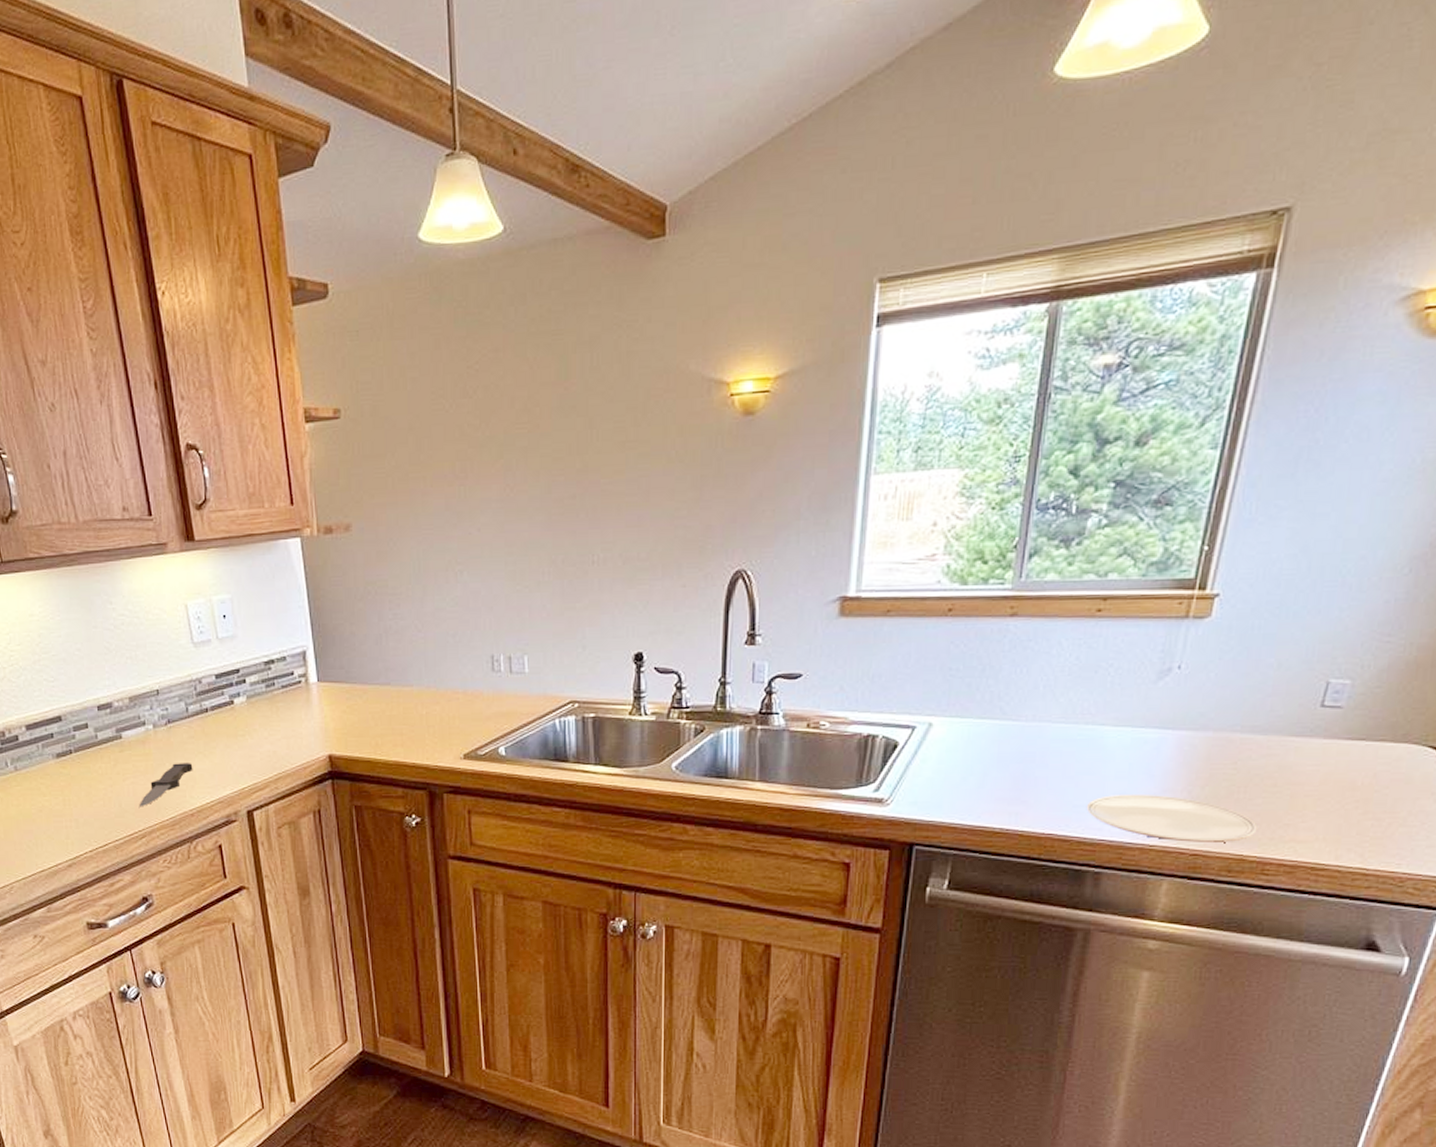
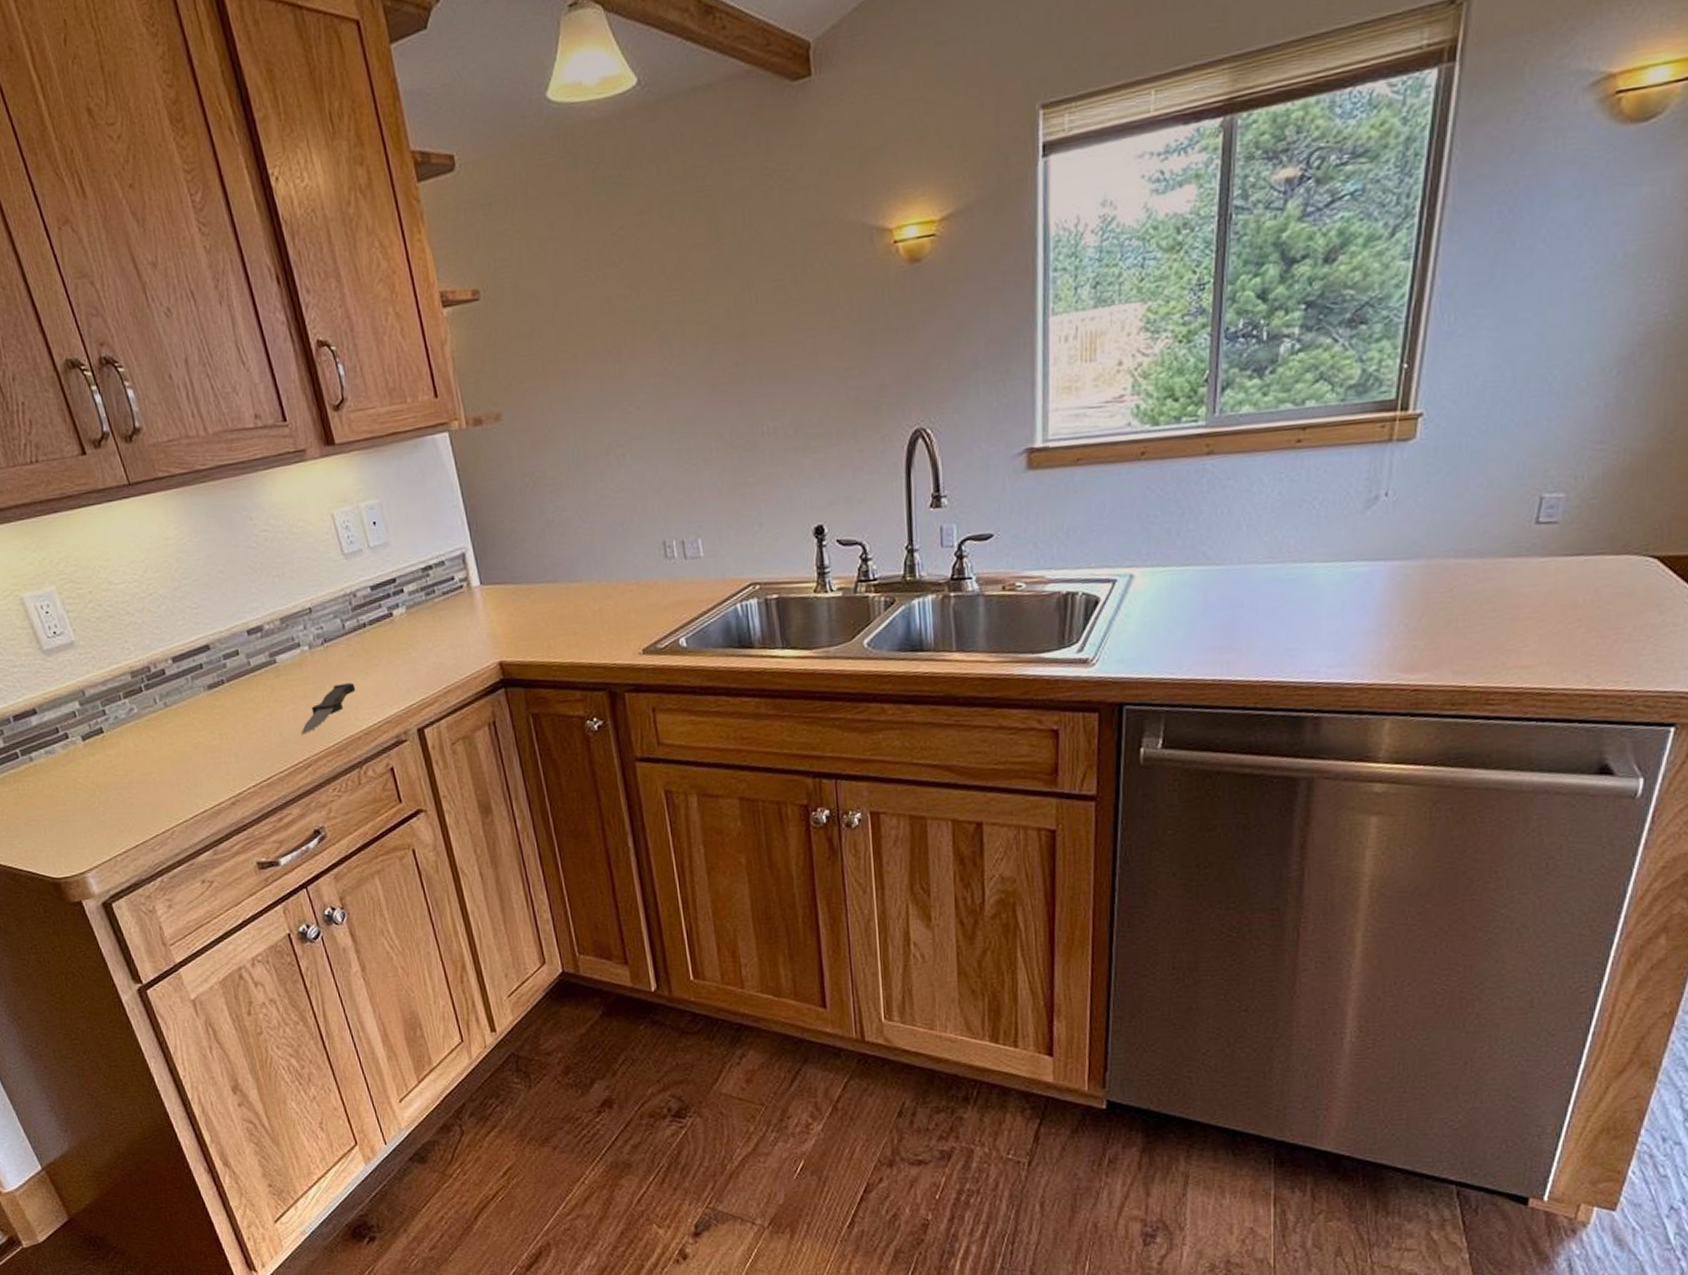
plate: present [1086,793,1258,842] -> none [1300,630,1479,678]

